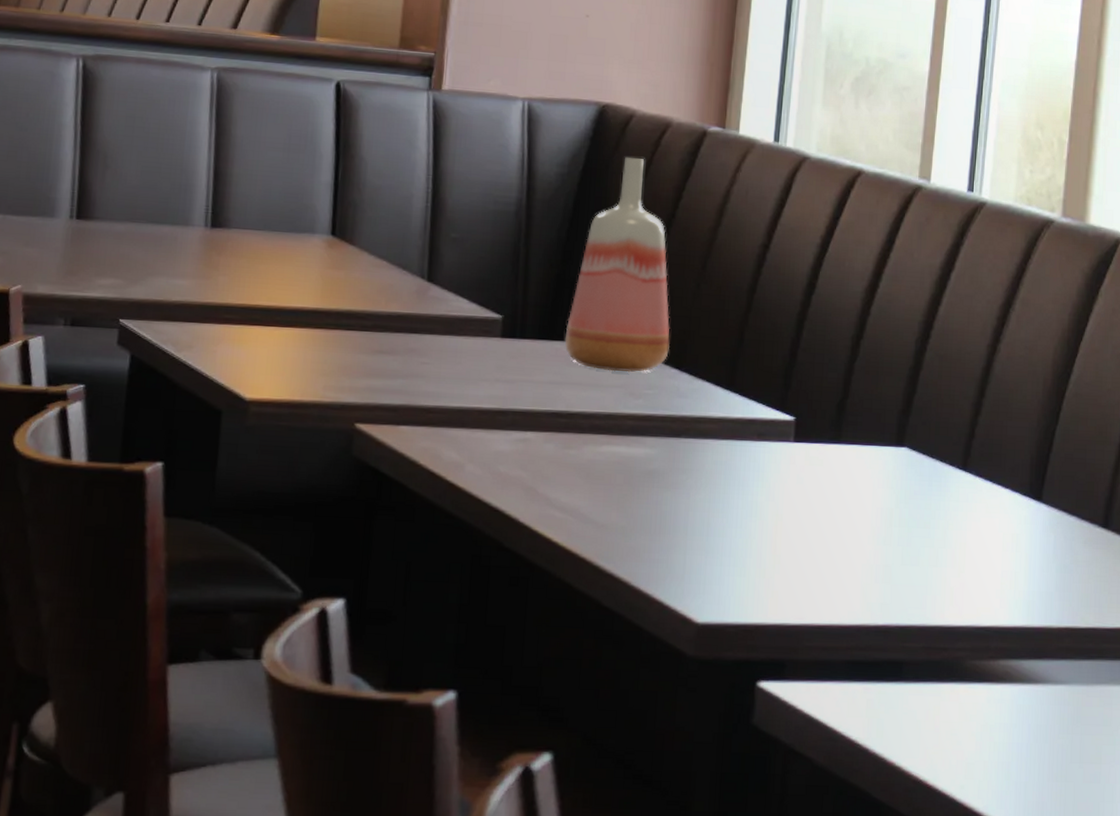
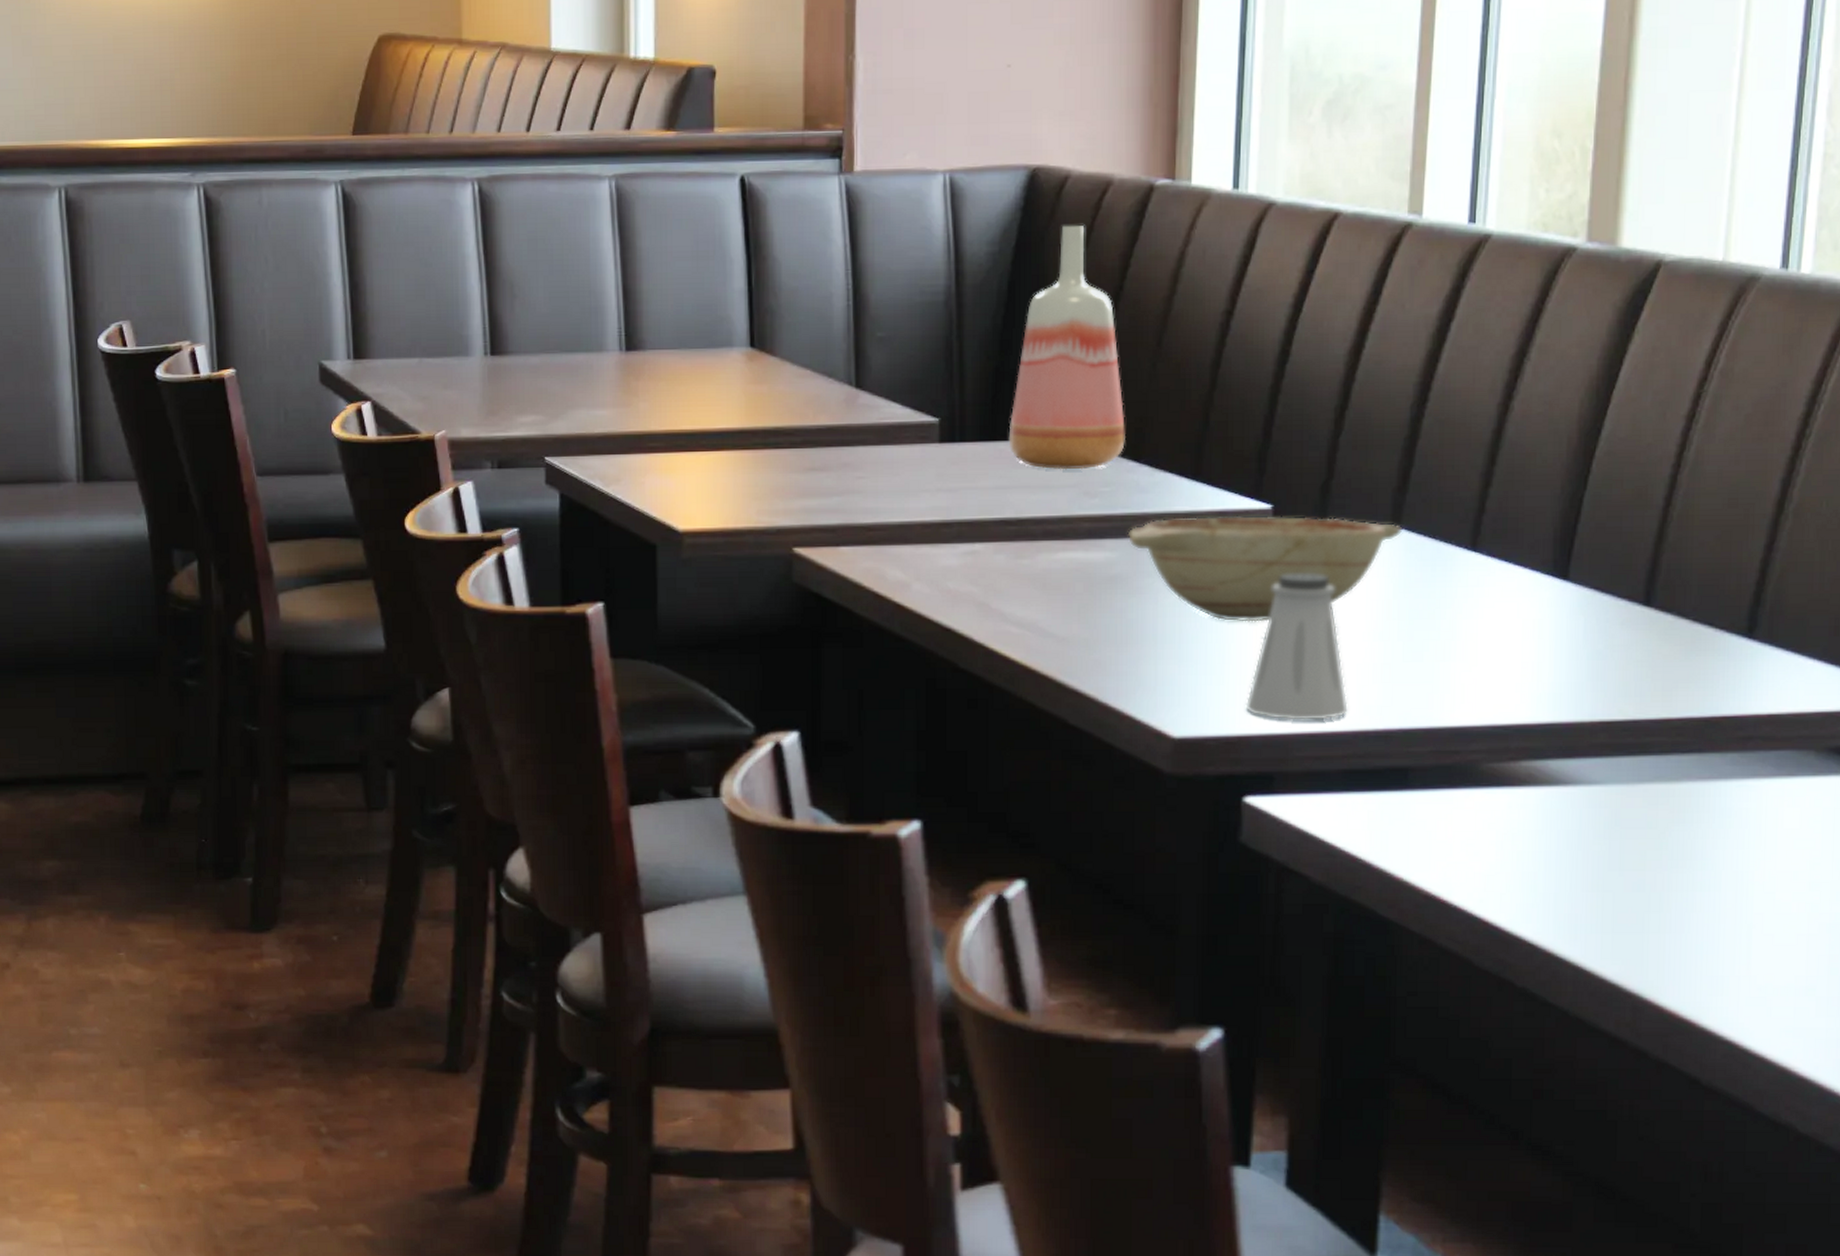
decorative bowl: none [666,421,905,521] -> present [1127,515,1402,622]
saltshaker: none [763,479,853,614] -> present [1245,574,1348,722]

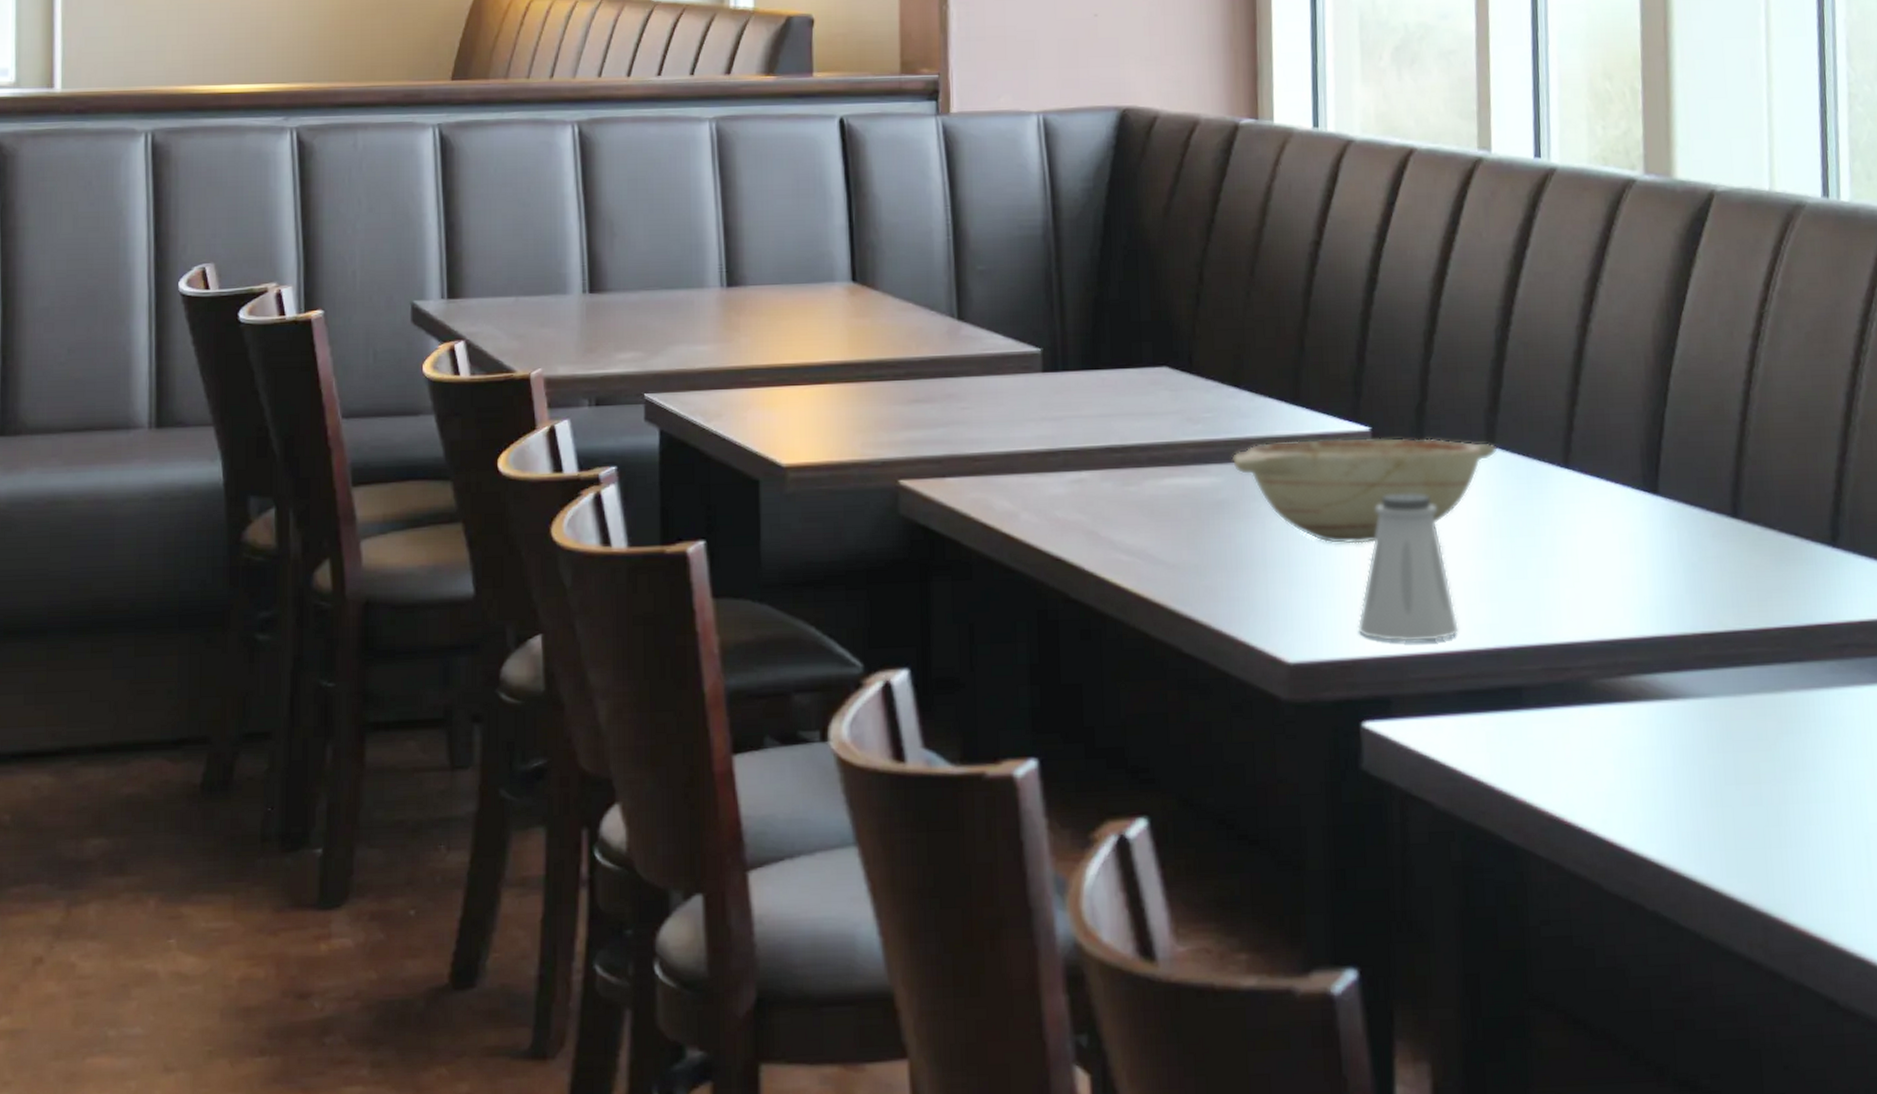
vase: present [1008,225,1125,470] -> none [1110,162,1225,397]

